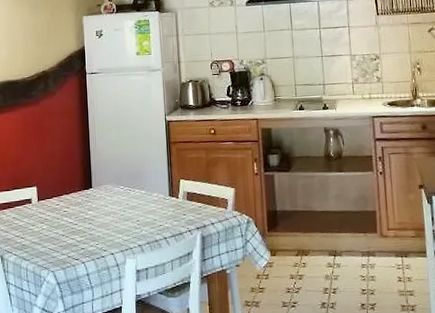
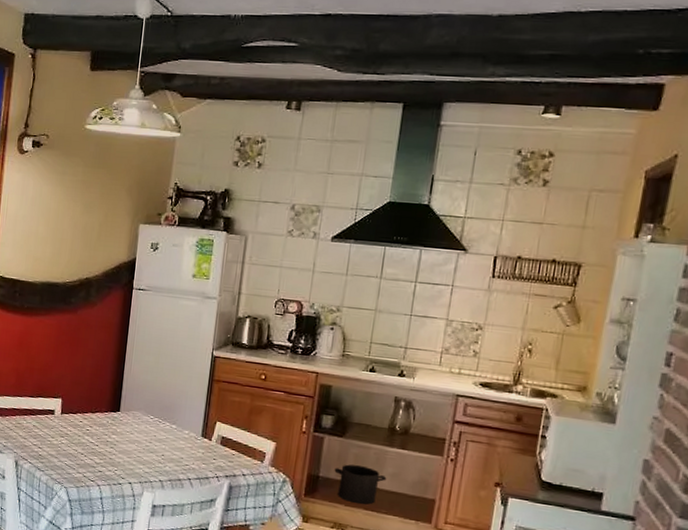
pot: none [288,194,333,228] -> present [334,464,387,505]

